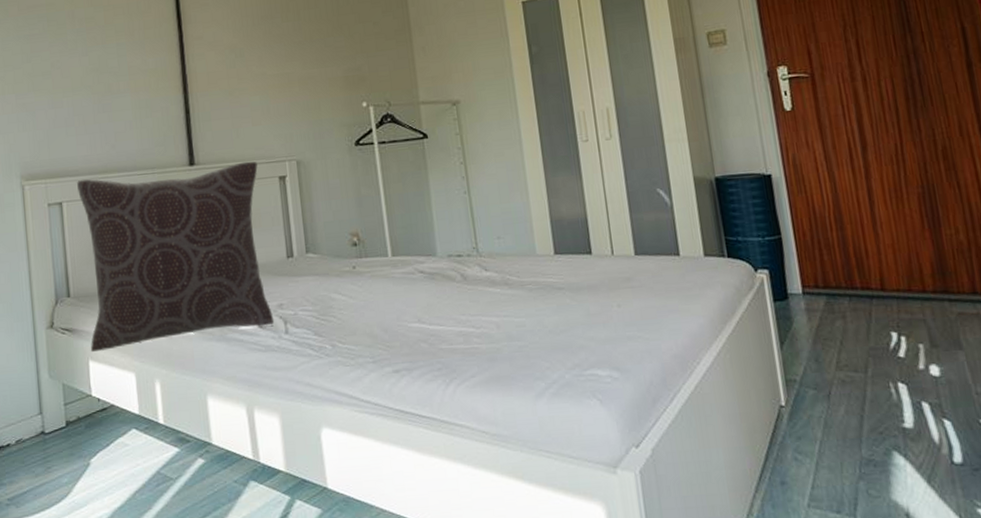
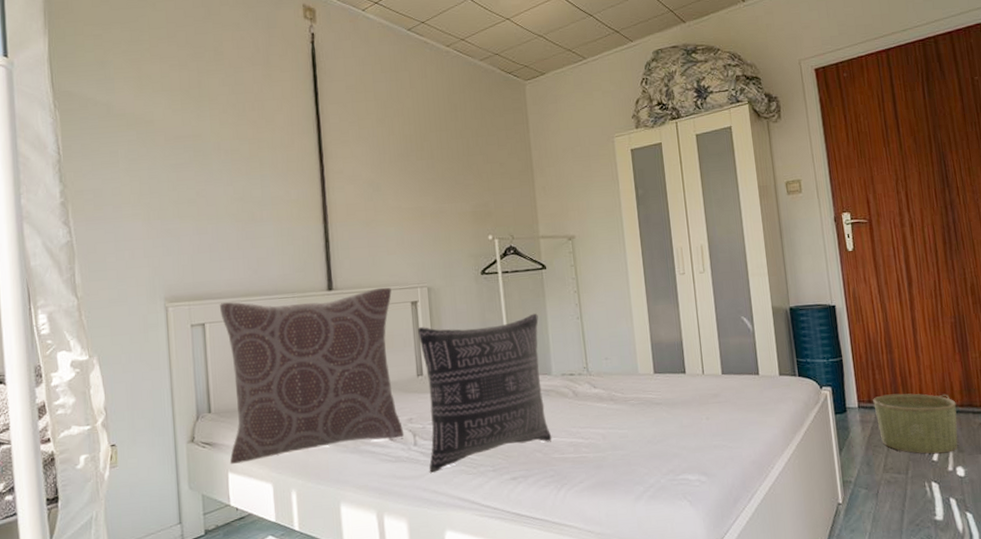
pillow: none [287,187,439,364] -> present [418,313,552,473]
basket: none [821,277,931,350] -> present [873,393,958,454]

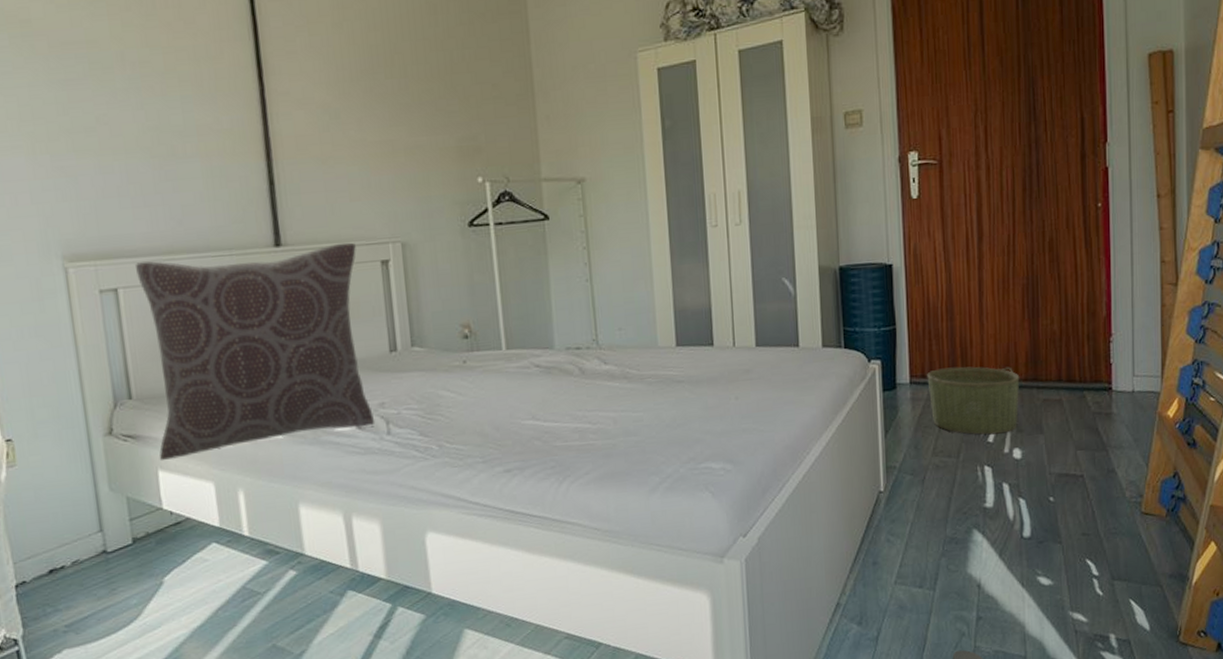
pillow: present [418,313,552,473] -> none [390,274,554,466]

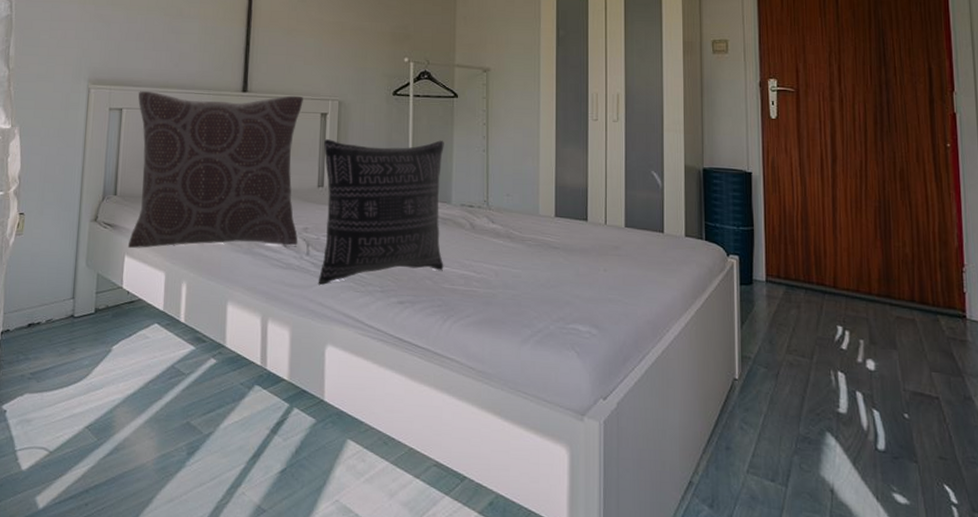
pillow: none [390,274,554,466] -> present [318,139,444,285]
basket: present [927,366,1020,435] -> none [782,272,873,343]

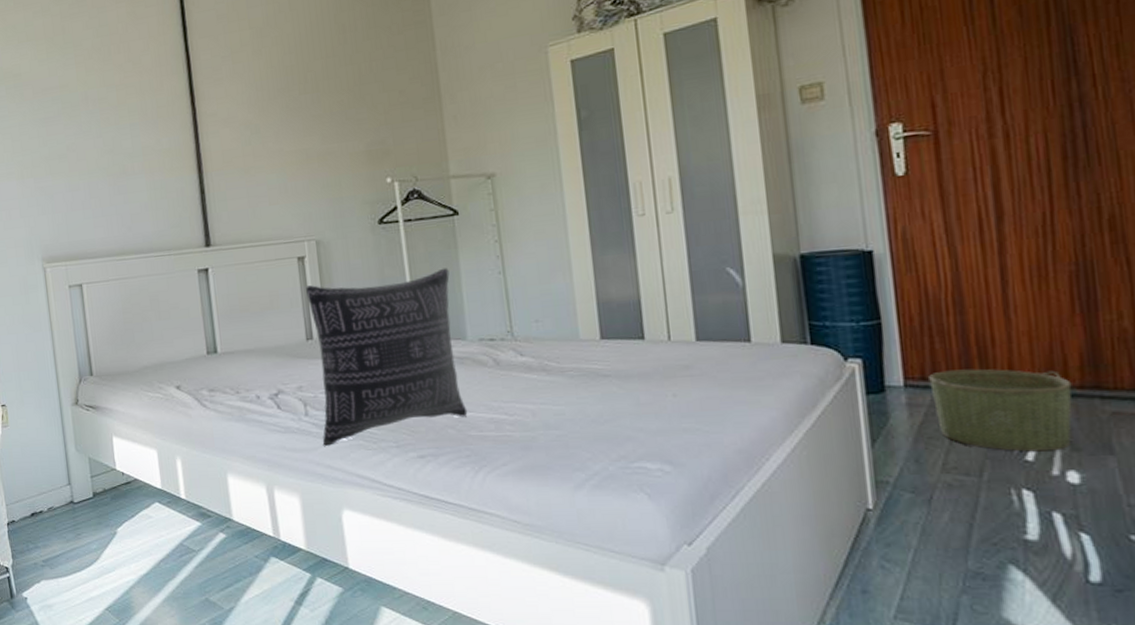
pillow: present [127,91,303,249] -> none [96,241,294,429]
basket: none [782,272,873,343] -> present [929,368,1072,452]

